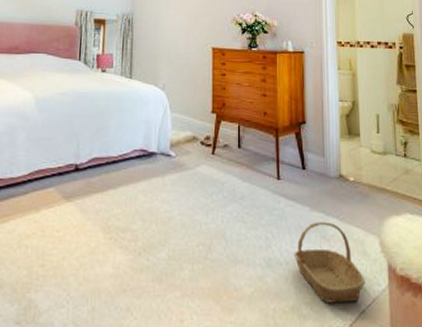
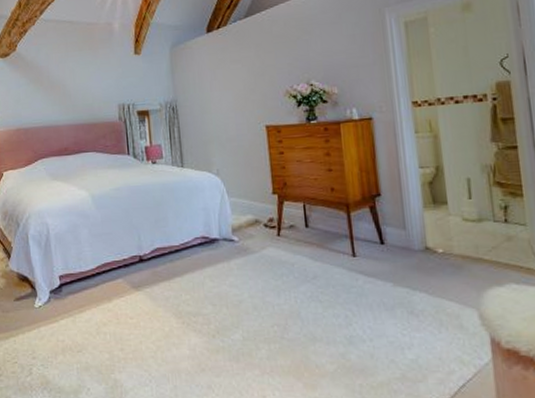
basket: present [293,221,366,303] -> none [378,297,465,378]

